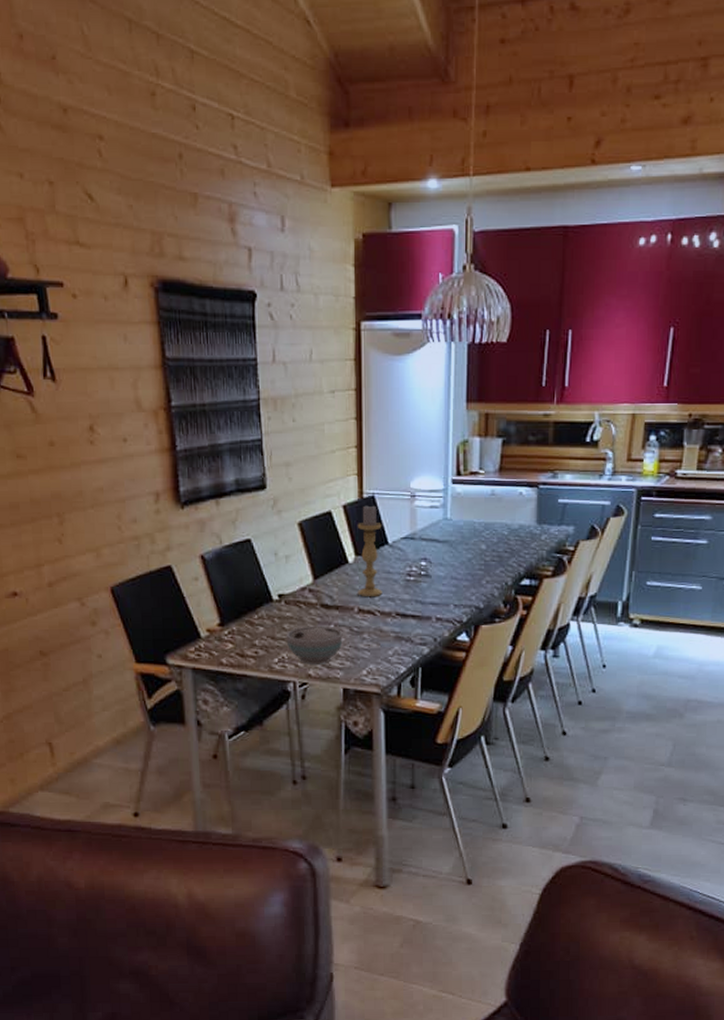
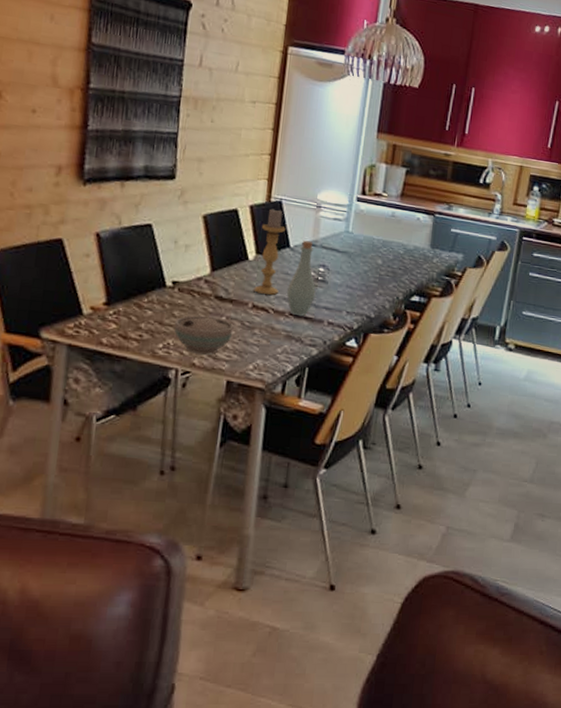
bottle: none [391,535,420,614] -> present [287,240,316,316]

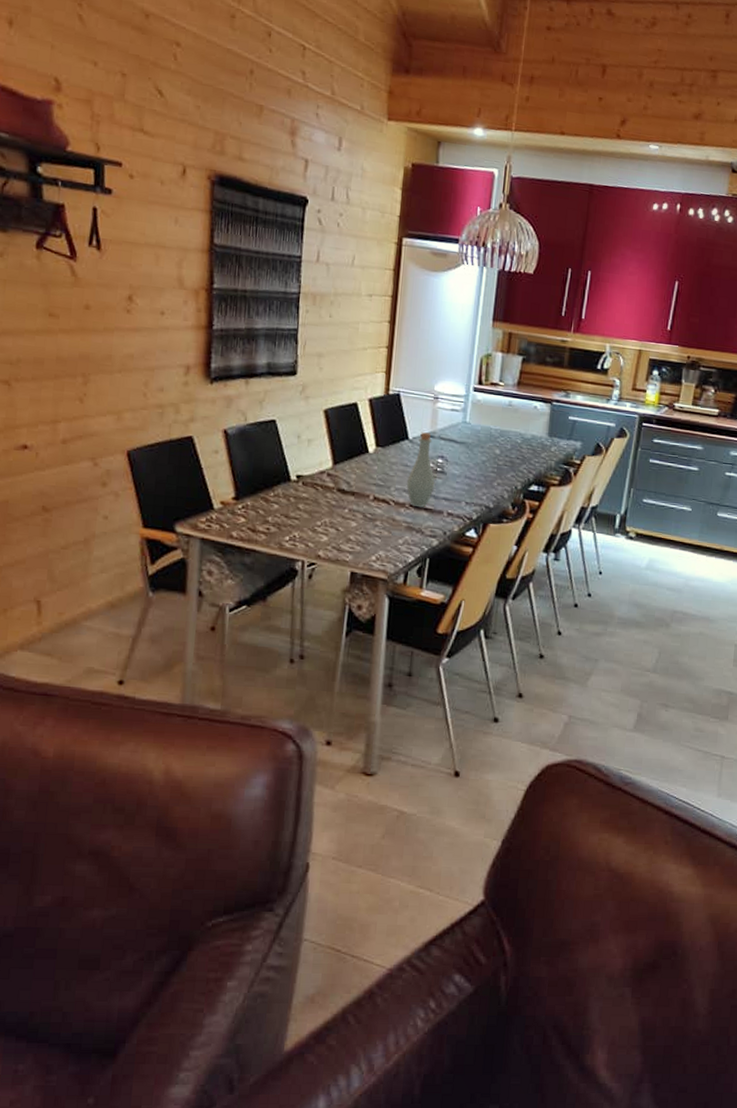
bowl: present [174,315,234,355] -> none [299,508,356,547]
candle holder: present [254,208,286,295] -> none [374,400,404,487]

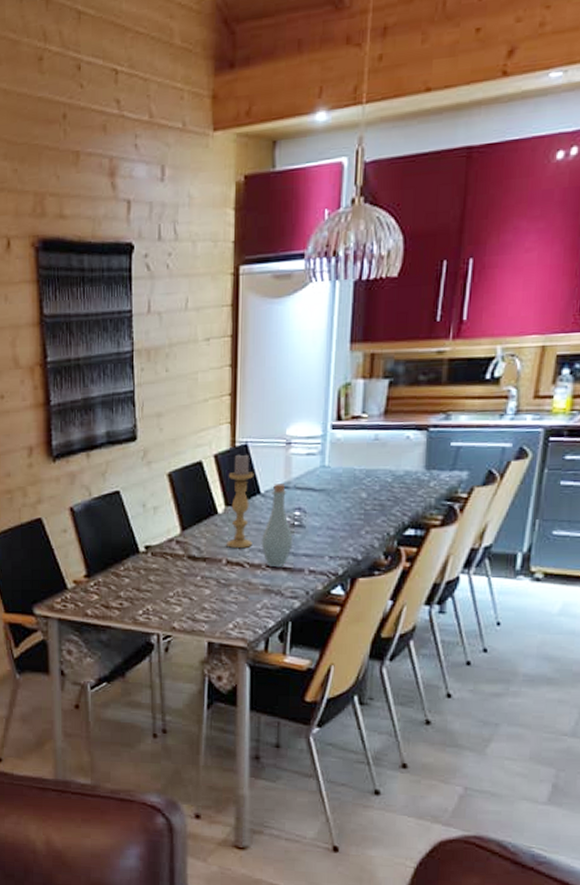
candle holder: none [374,400,404,487] -> present [226,453,254,548]

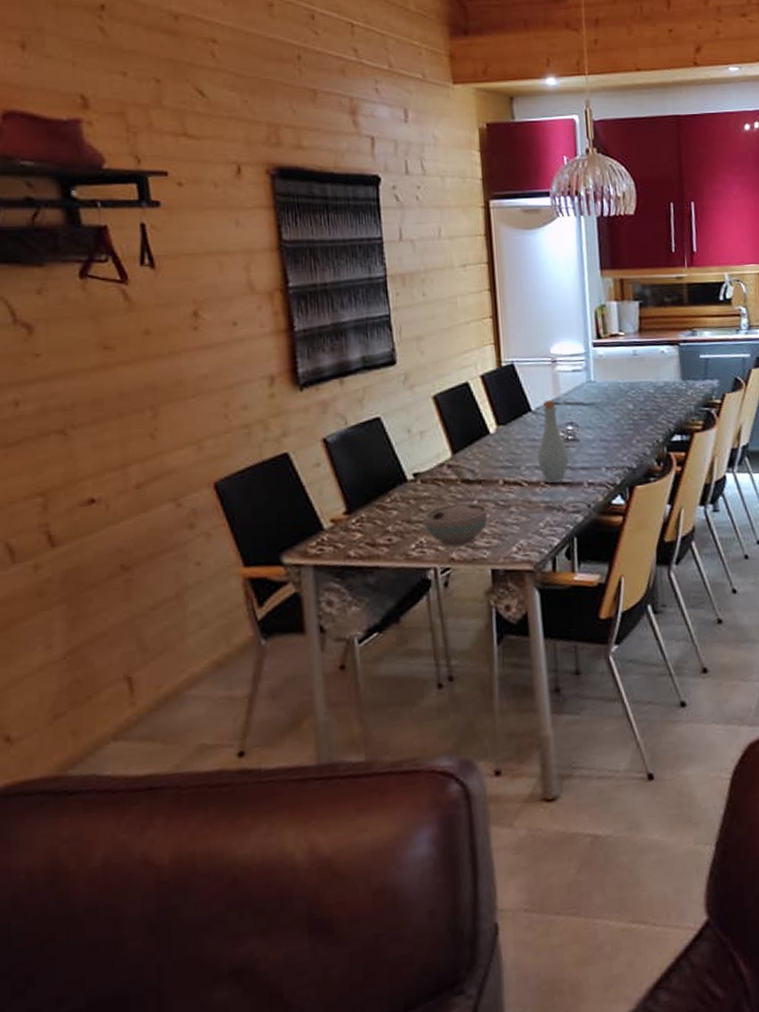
bowl: none [151,577,209,617] -> present [423,502,488,547]
candle holder: present [226,453,254,548] -> none [498,372,529,467]

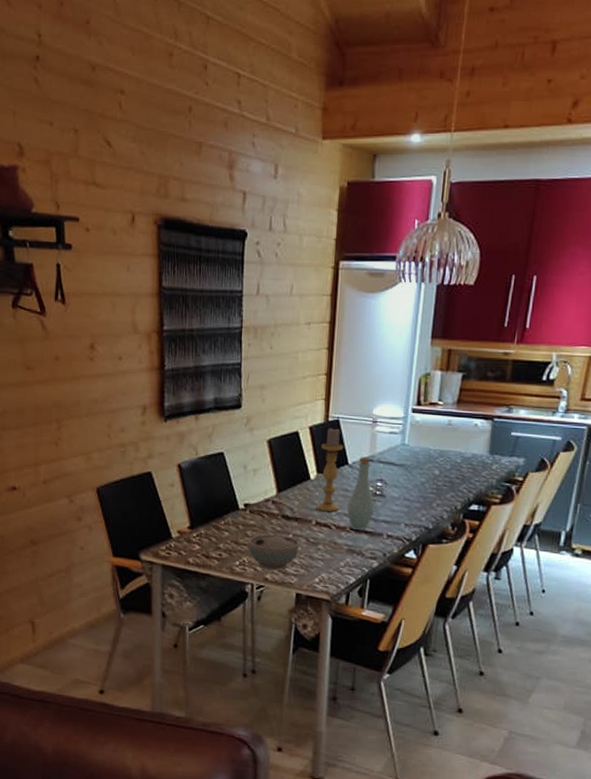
candle holder: none [498,372,529,467] -> present [316,427,344,511]

